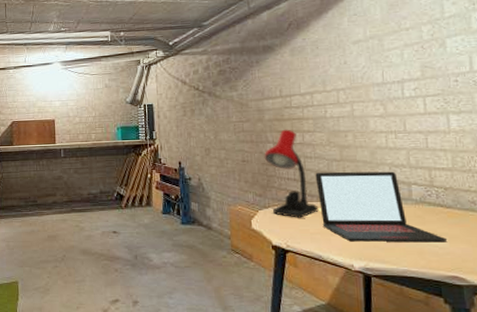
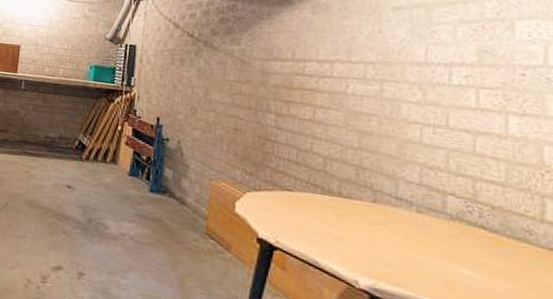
desk lamp: present [264,129,319,218] -> none [261,99,323,211]
laptop: present [315,171,448,243] -> none [323,158,488,276]

